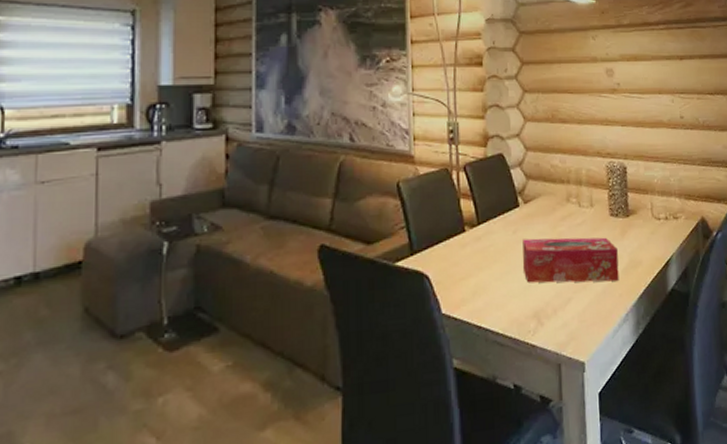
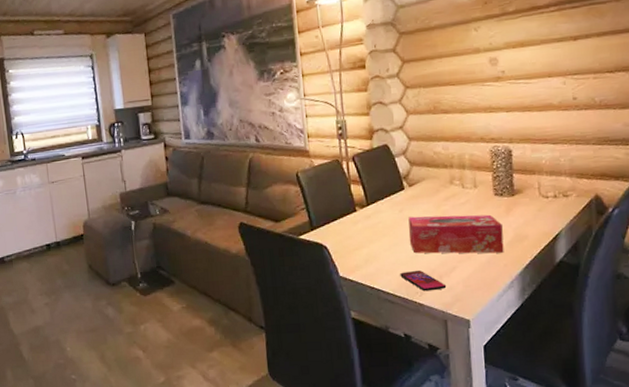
smartphone: none [511,303,561,330] -> present [400,270,447,292]

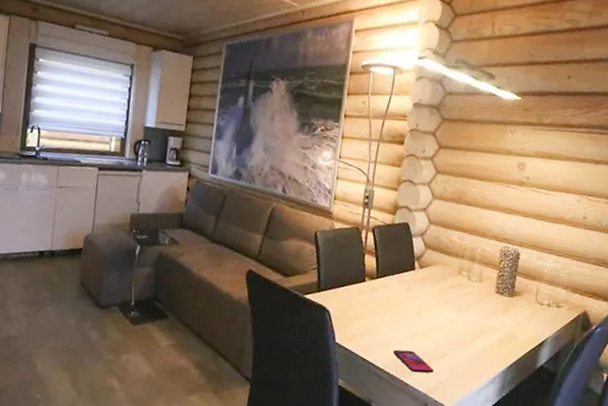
tissue box: present [408,214,504,254] -> none [408,297,497,349]

